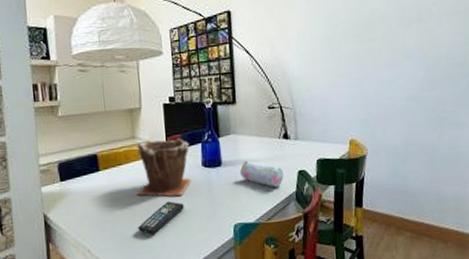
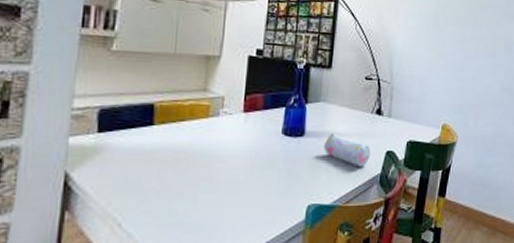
plant pot: present [137,138,191,197] -> none [197,97,271,167]
remote control: present [138,201,184,235] -> none [191,171,253,210]

